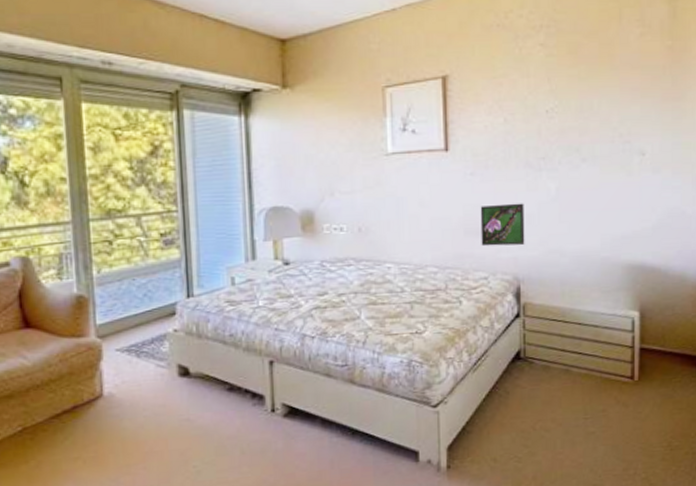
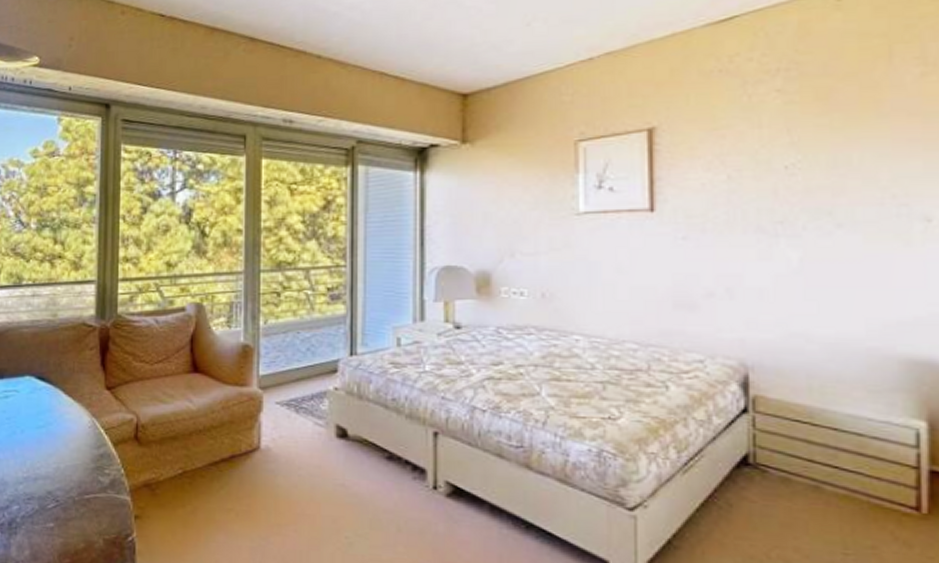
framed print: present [480,203,525,247] -> none [695,274,755,324]

